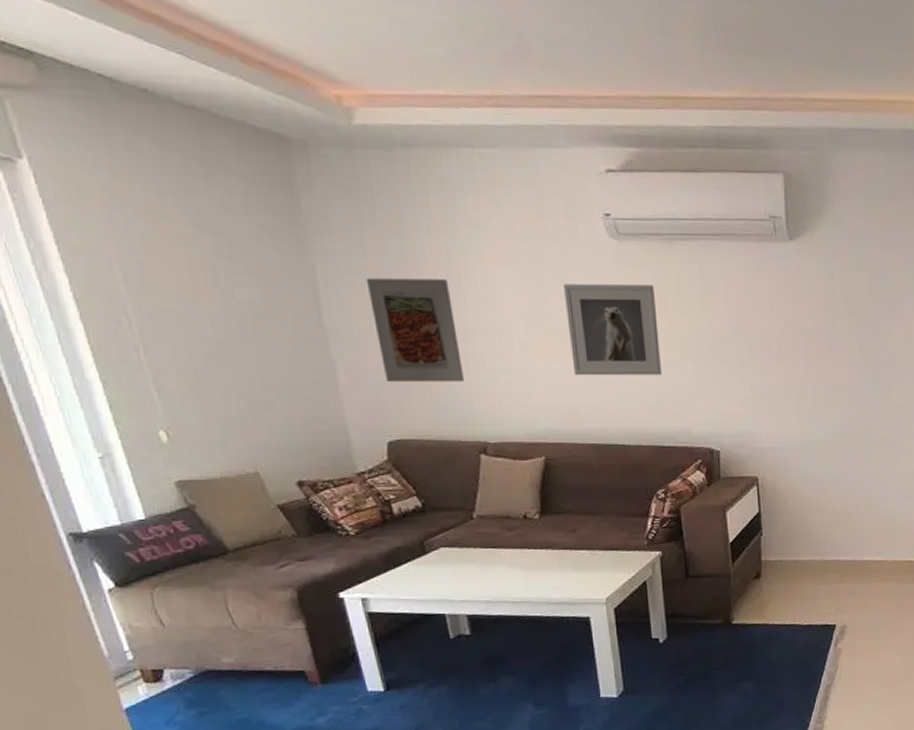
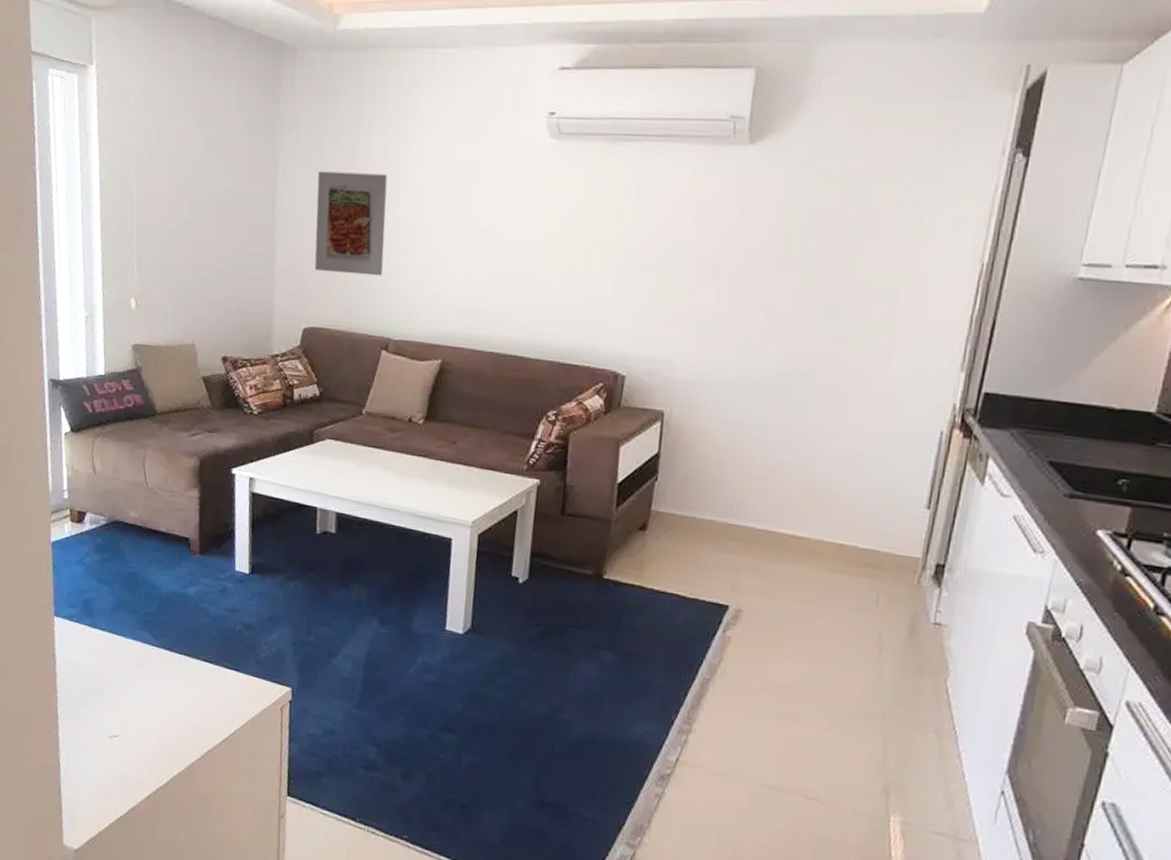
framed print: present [563,284,662,376] -> none [487,183,587,286]

